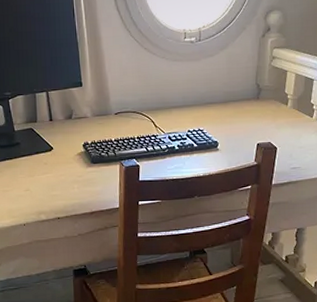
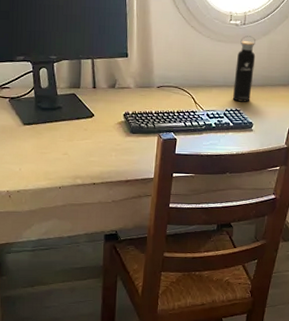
water bottle: none [194,52,215,121] -> present [232,35,256,102]

